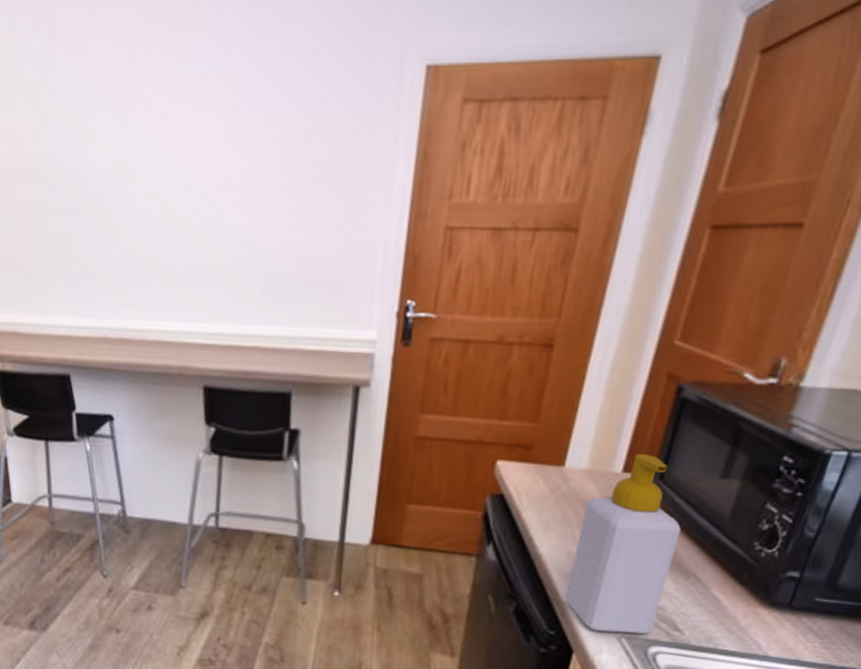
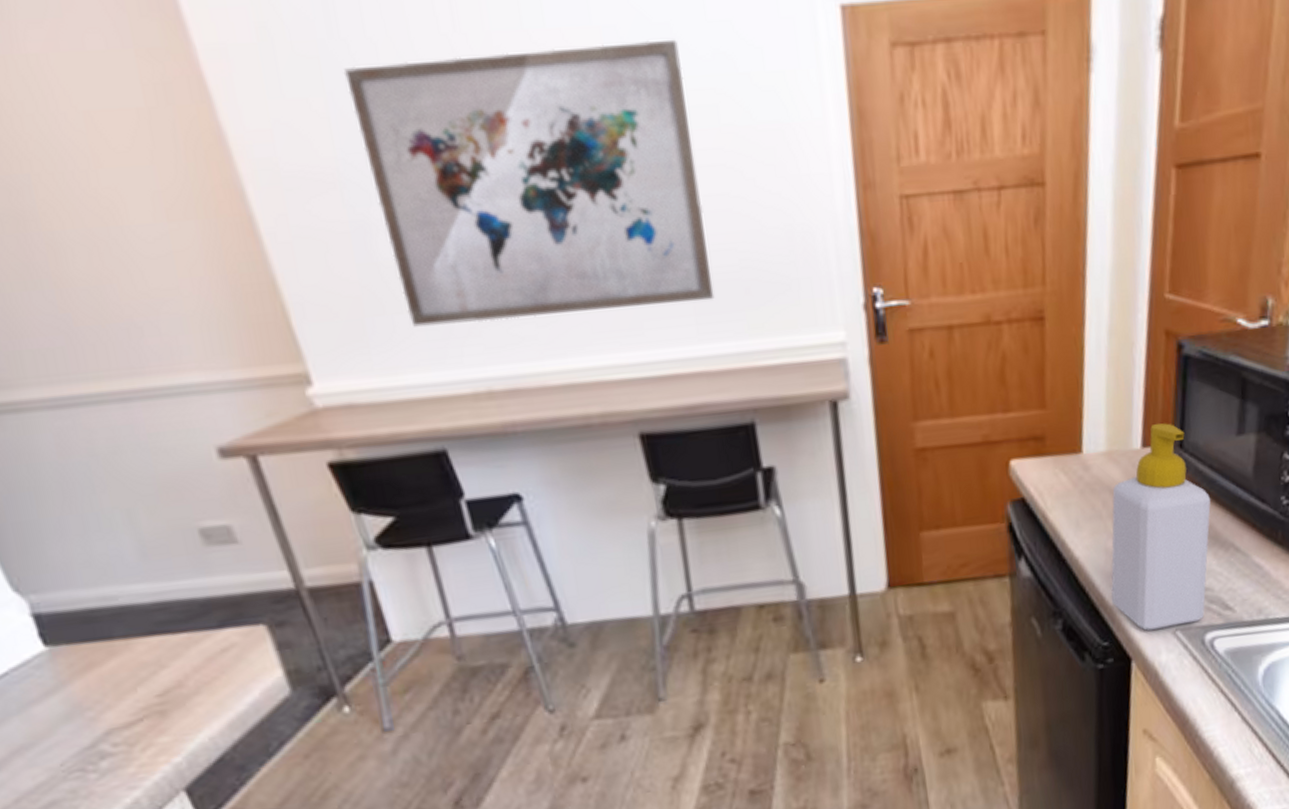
wall art: none [52,86,289,293] -> present [343,39,715,327]

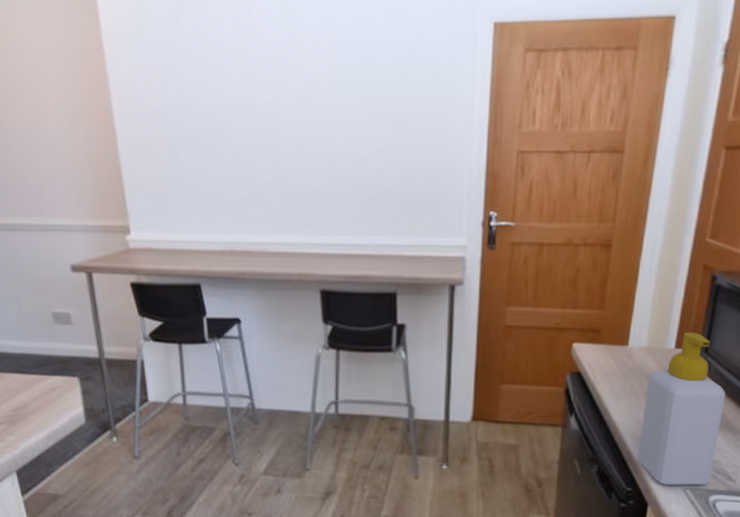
wall art: present [343,39,715,327] -> none [180,38,384,208]

